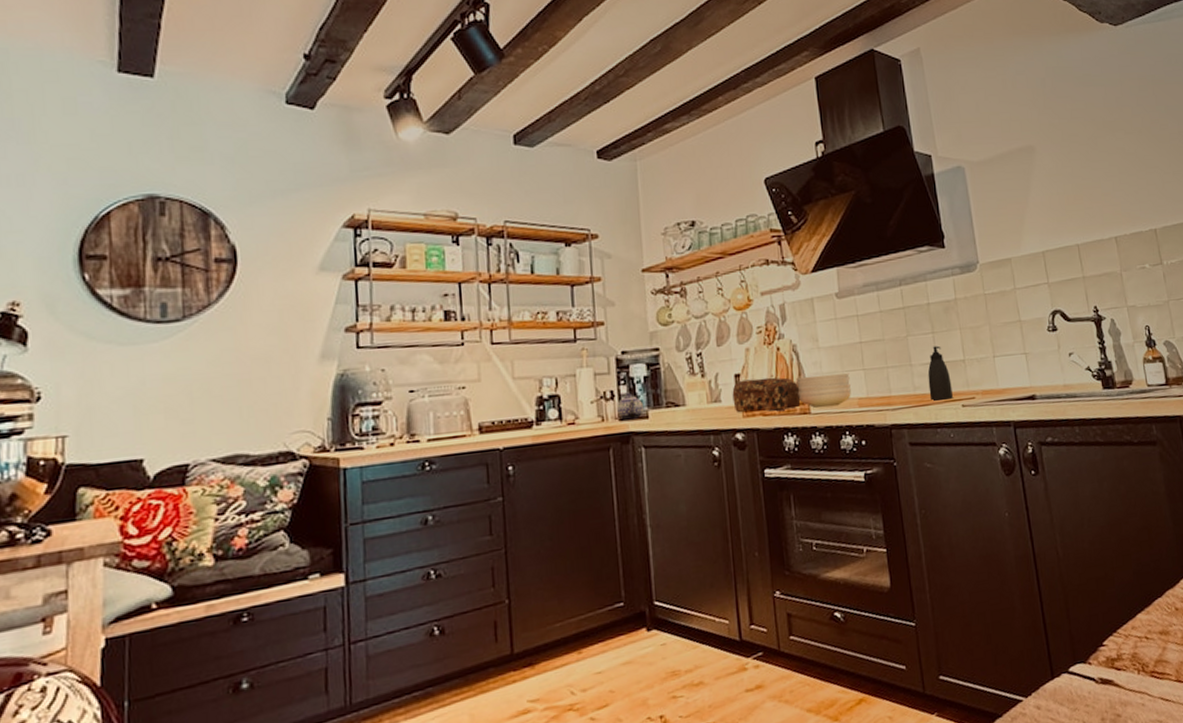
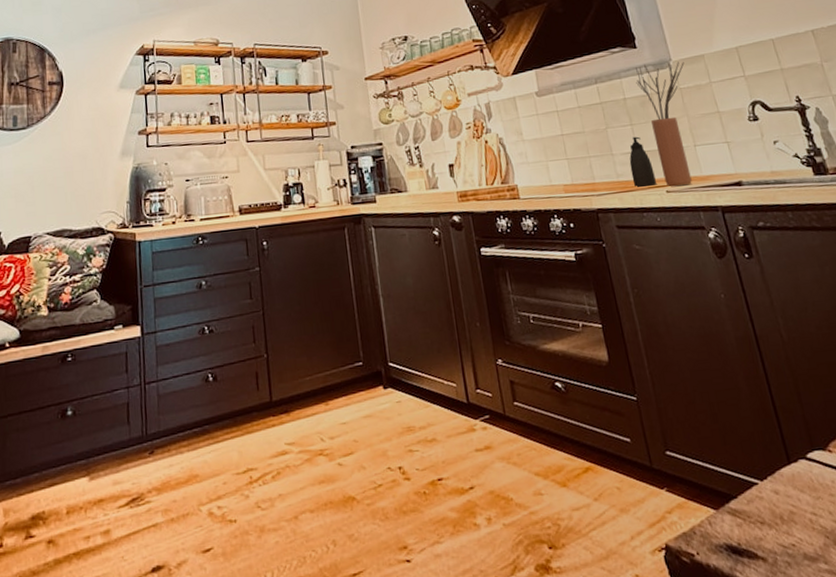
teapot: present [616,392,644,420] -> none [348,180,372,204]
bread loaf: present [732,377,801,413] -> none [447,166,510,198]
bowl: present [796,373,852,409] -> none [504,162,557,194]
vase: none [941,264,991,401] -> present [636,61,692,187]

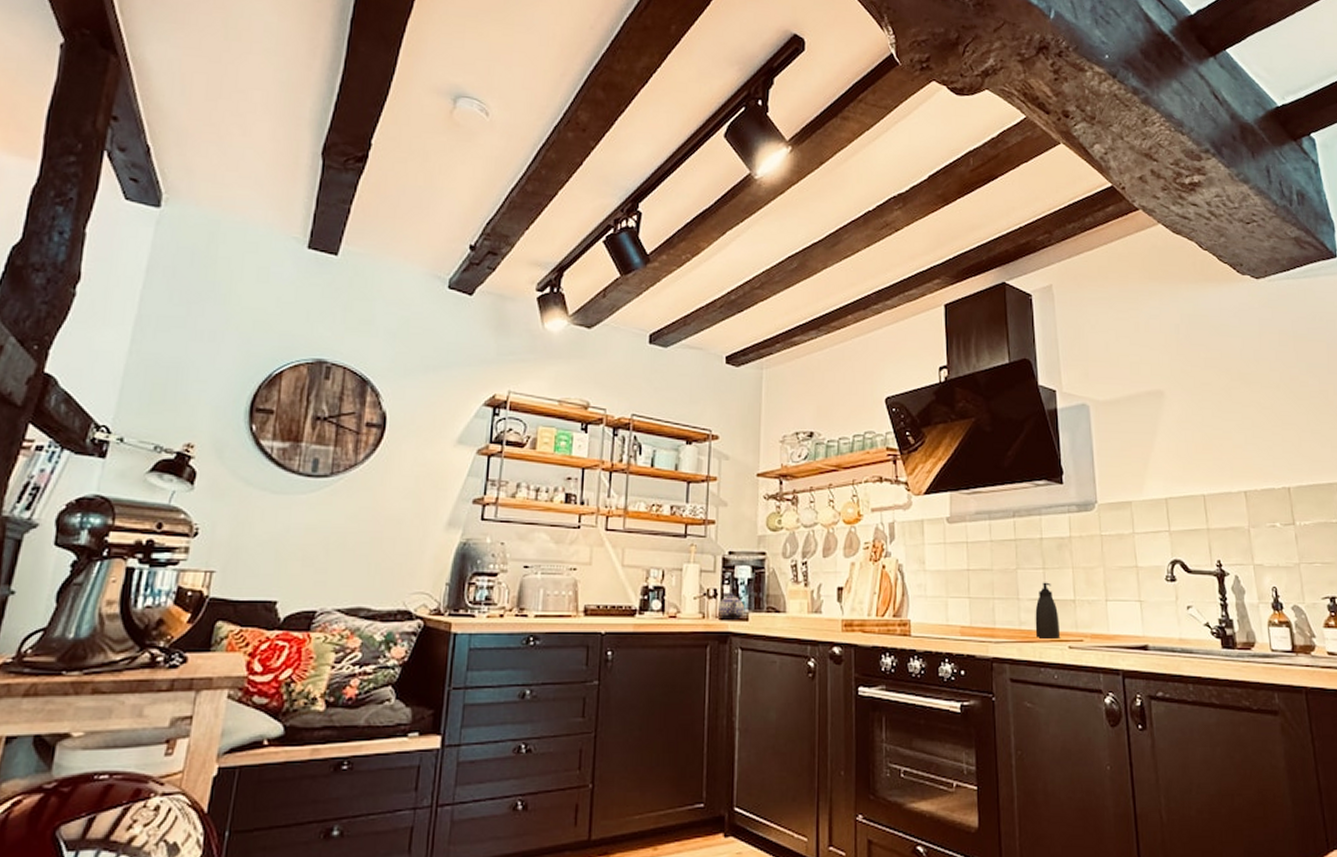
teapot: none [348,180,372,204] -> present [717,592,744,620]
vase: present [636,61,692,187] -> none [1056,503,1110,643]

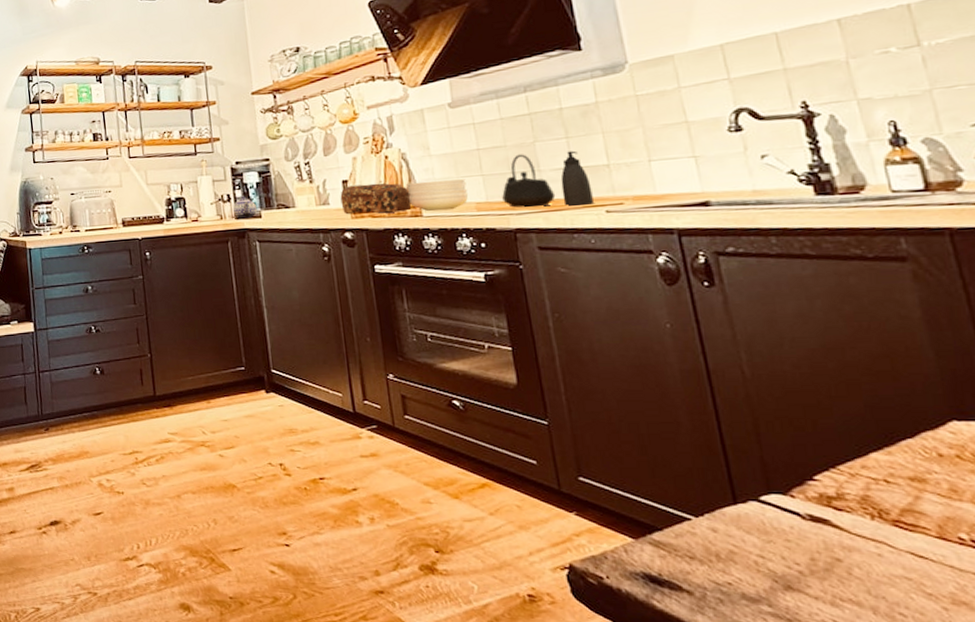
bread loaf: none [833,594,902,629] -> present [340,183,412,215]
bowl: none [899,597,955,632] -> present [406,179,469,212]
kettle: none [984,580,1030,637] -> present [502,154,556,208]

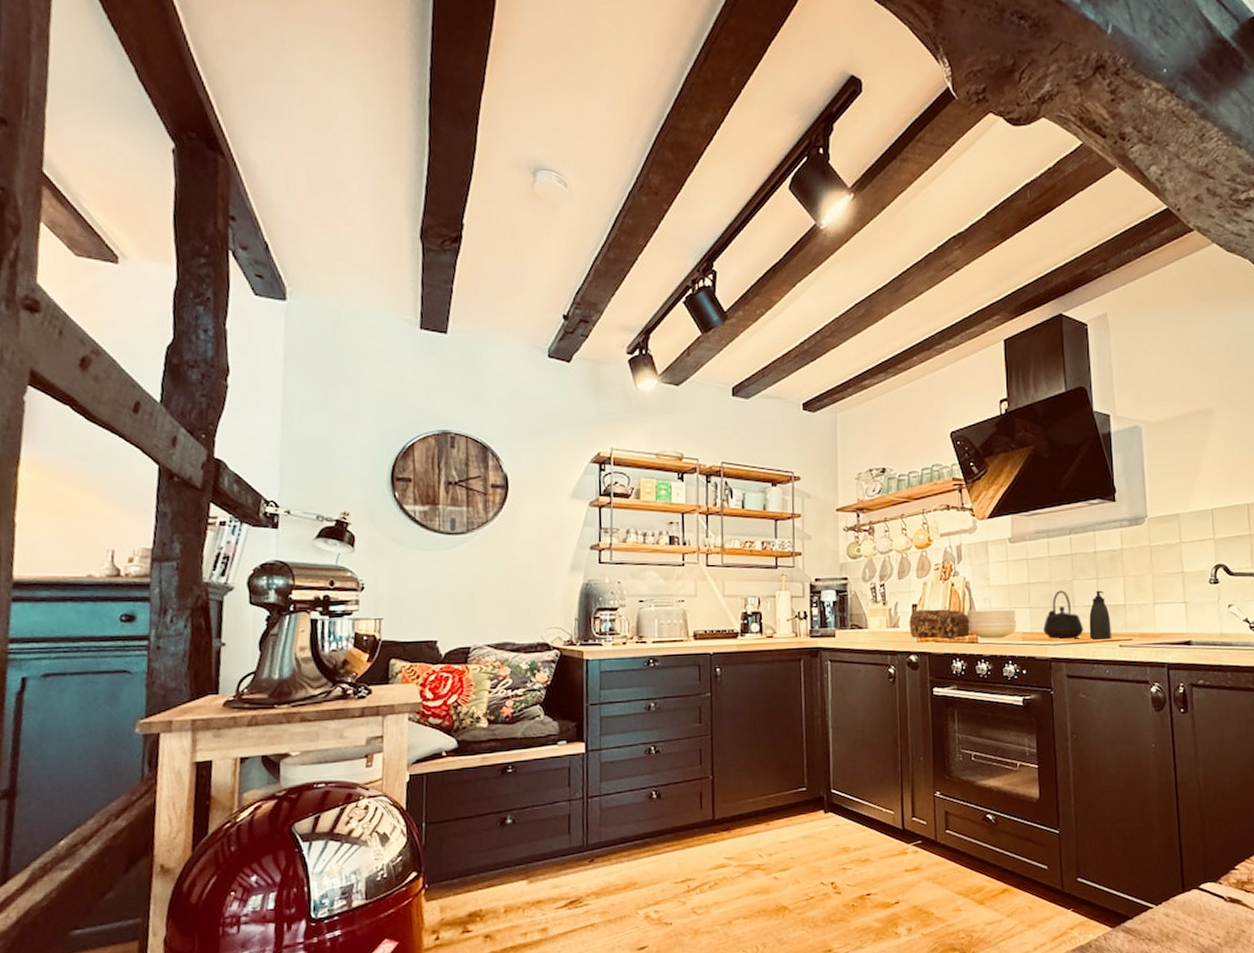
teapot: present [232,195,257,219] -> none [808,614,831,637]

